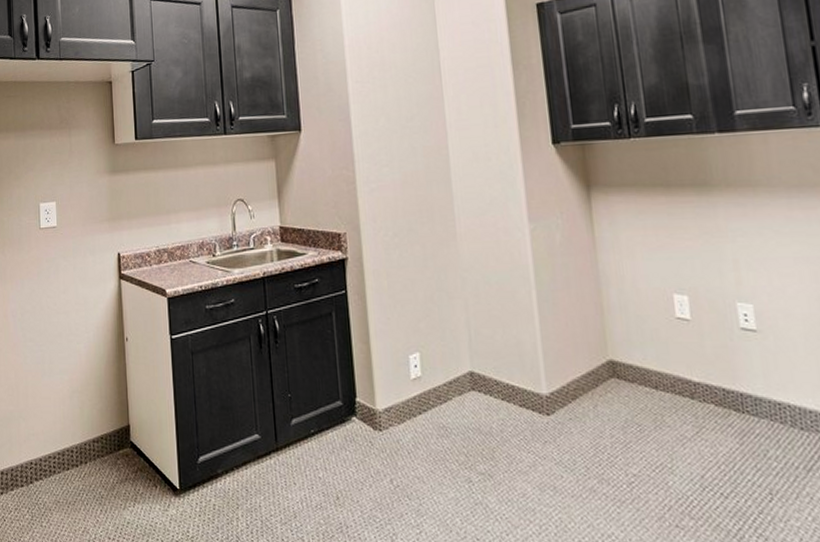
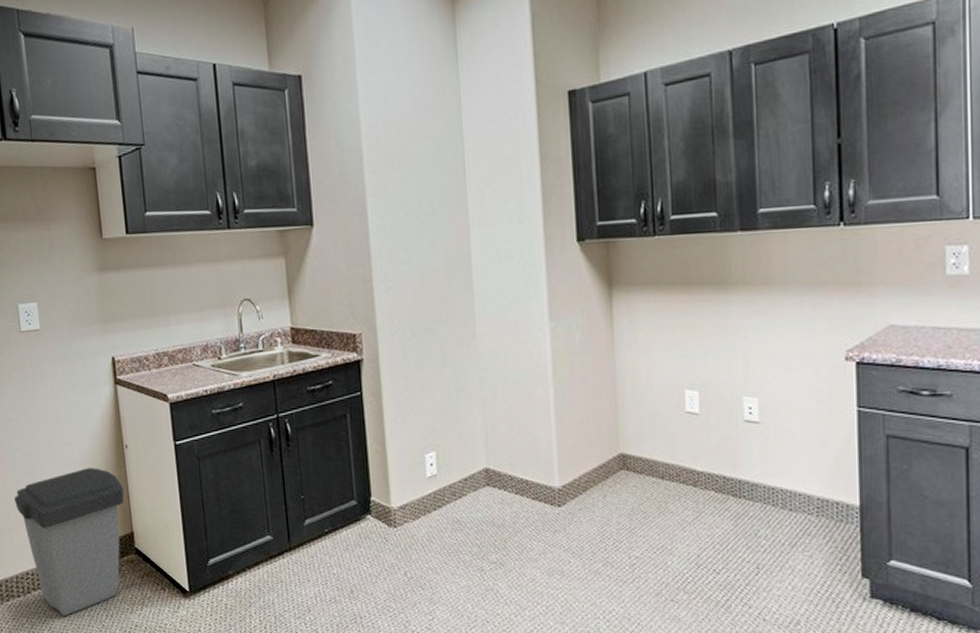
trash can: none [24,359,123,509] -> present [13,468,124,616]

